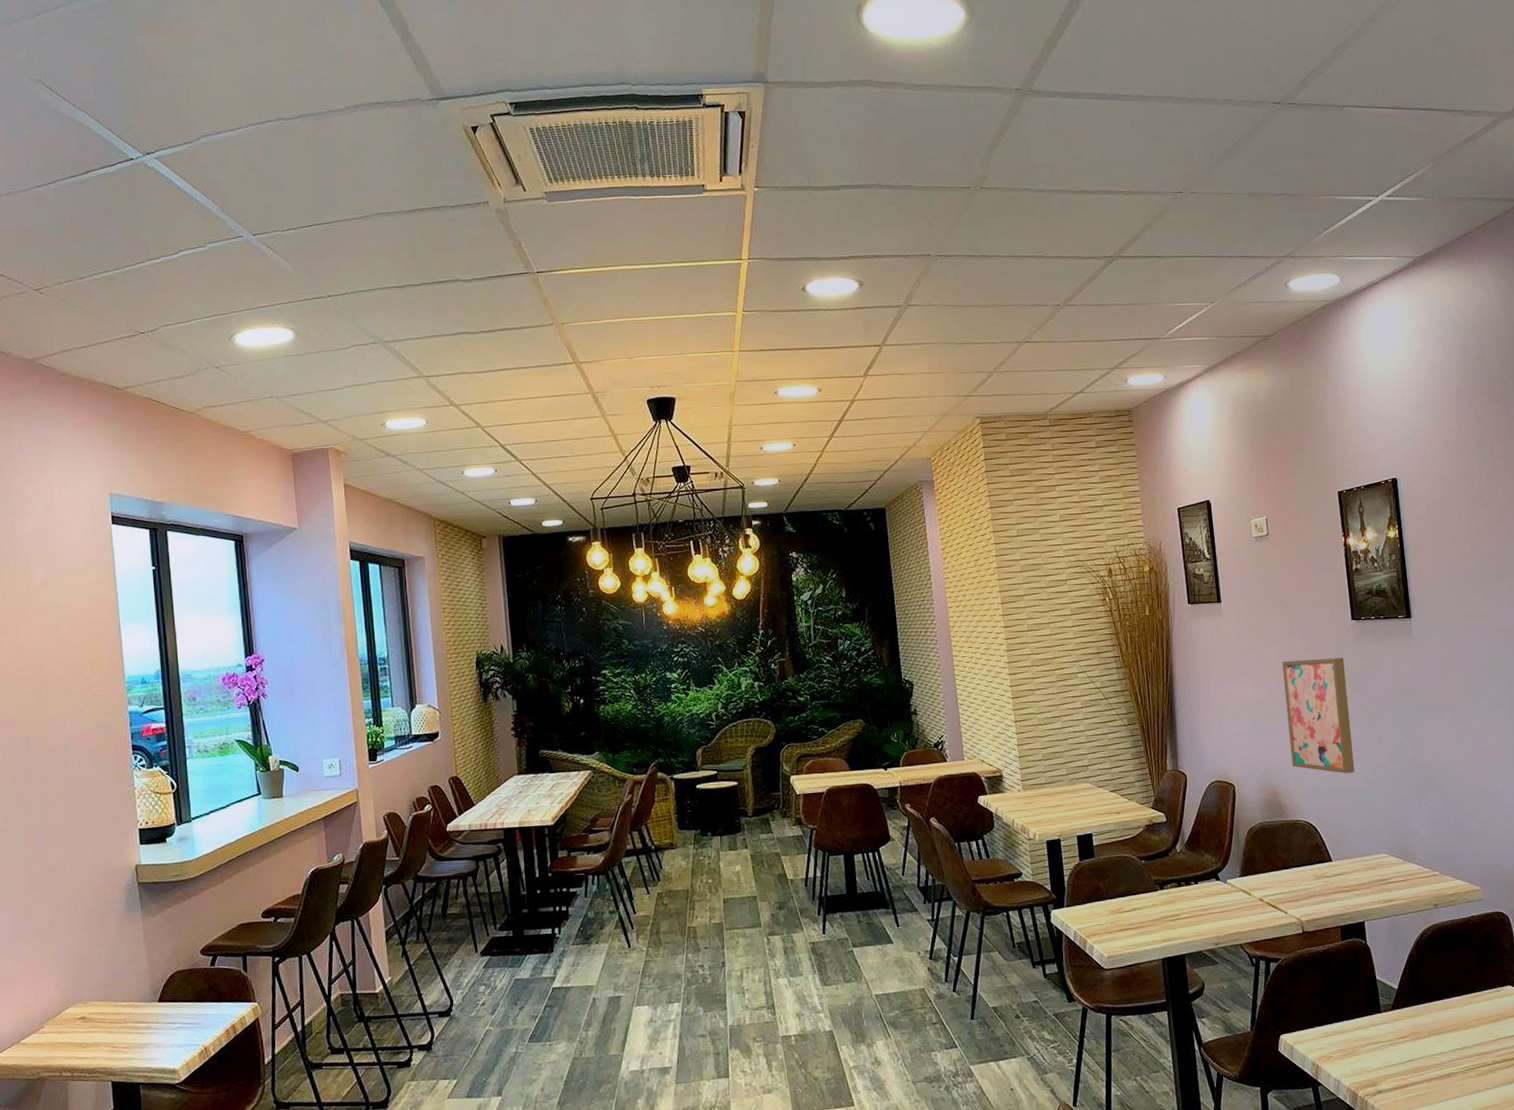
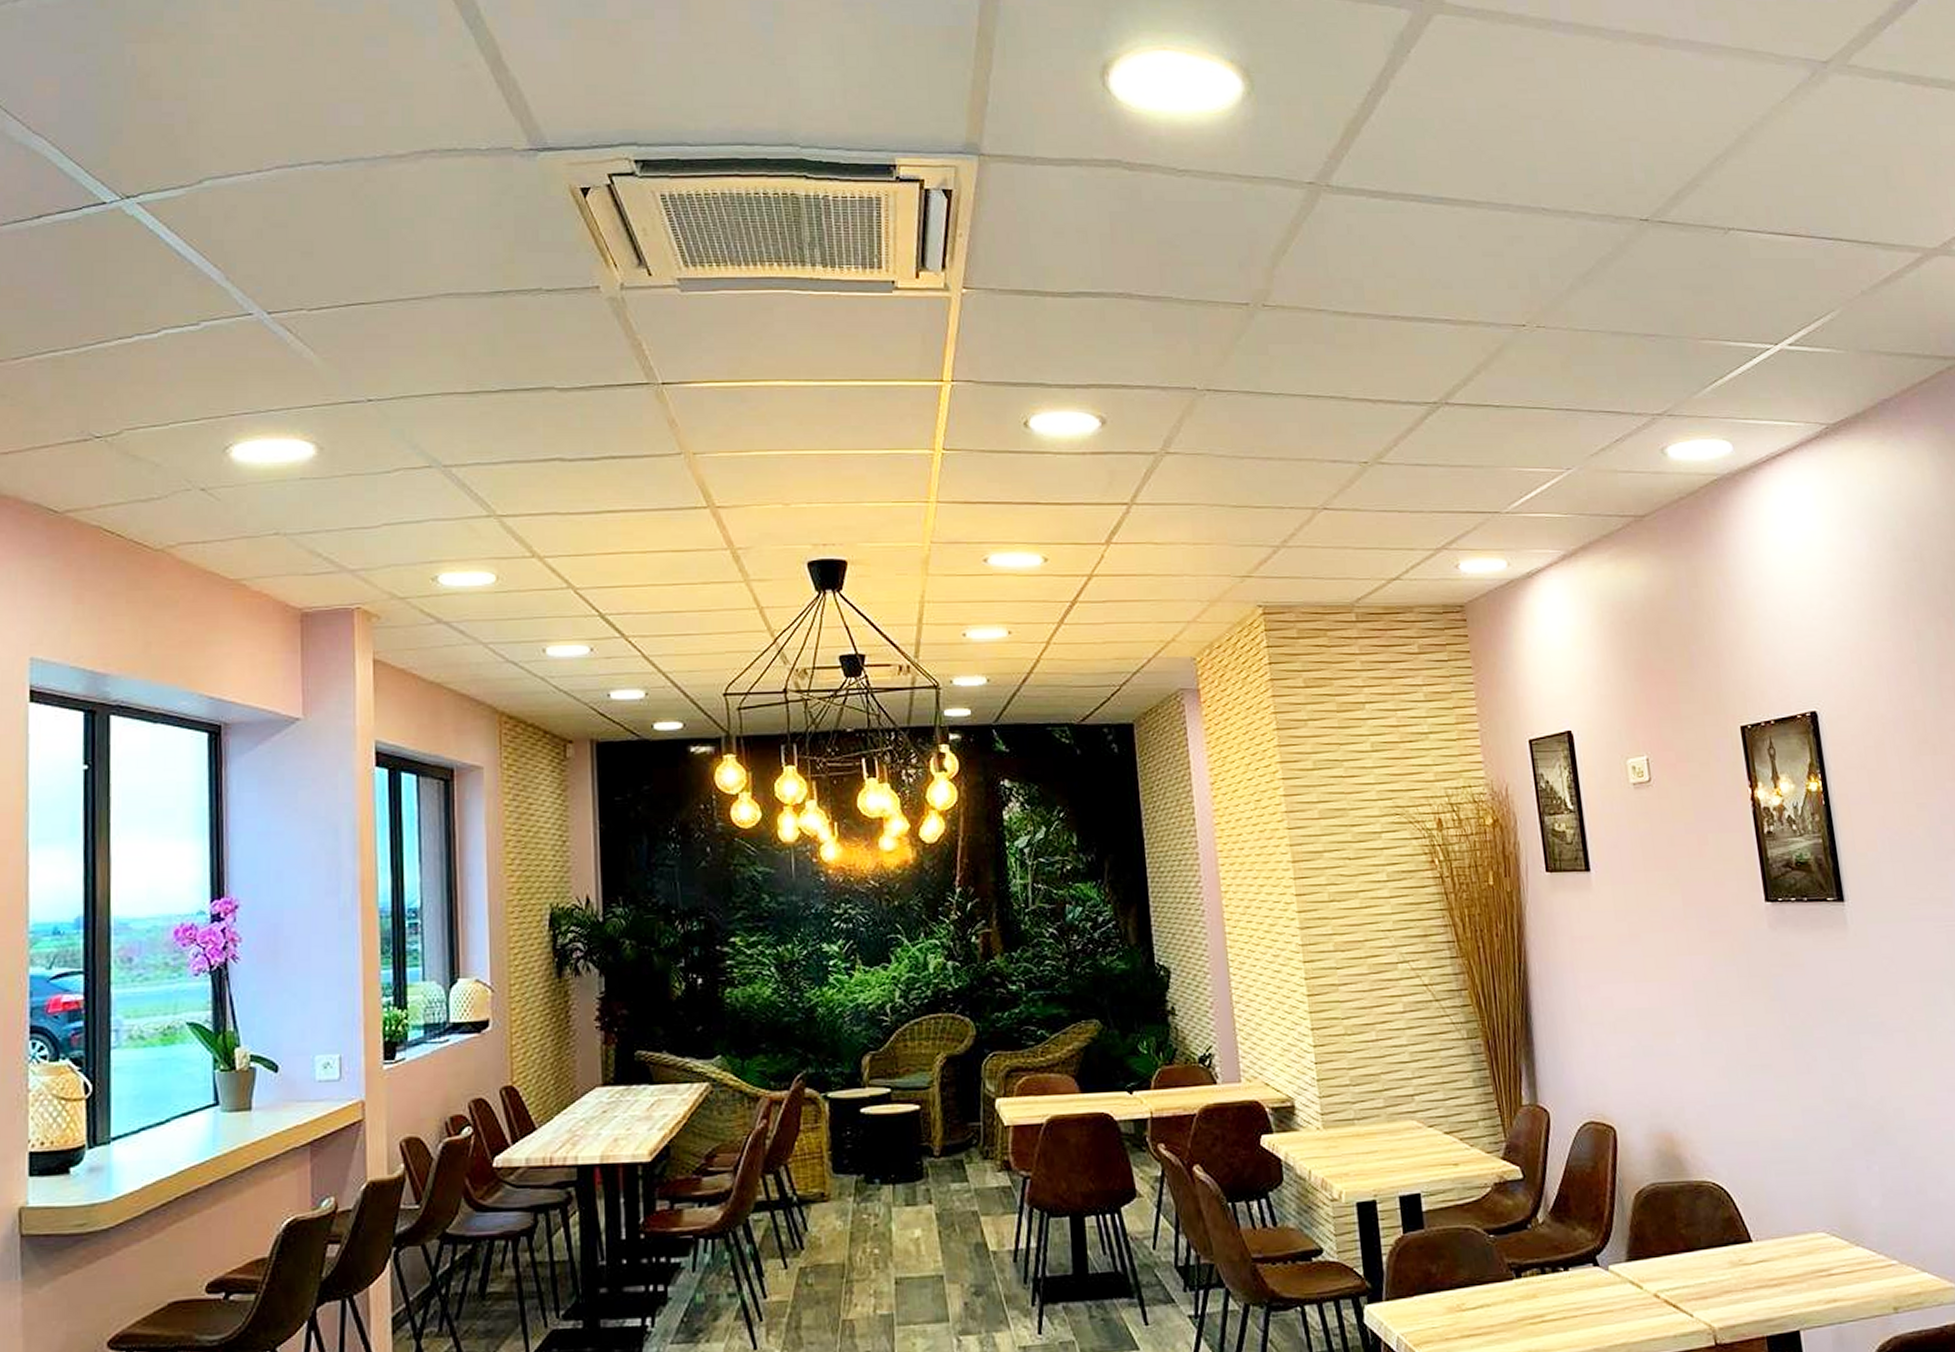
wall art: present [1282,657,1355,774] -> none [1675,953,1779,1116]

